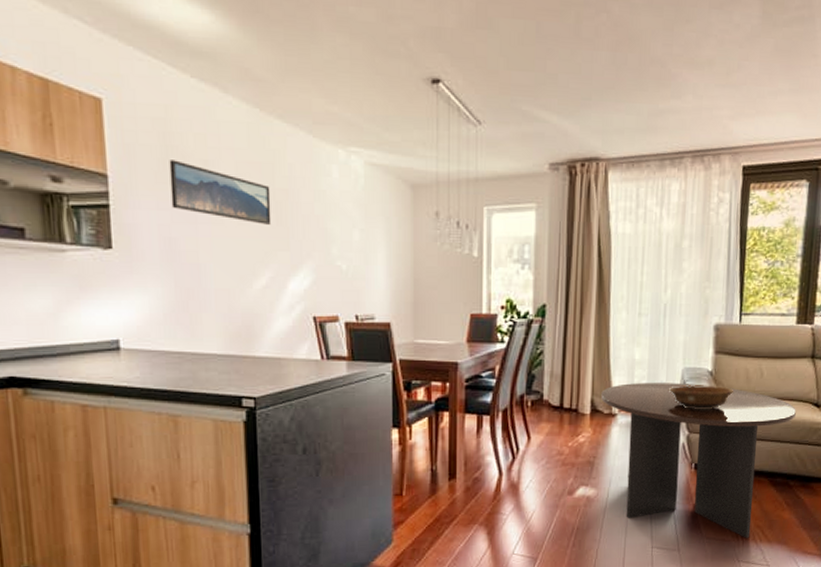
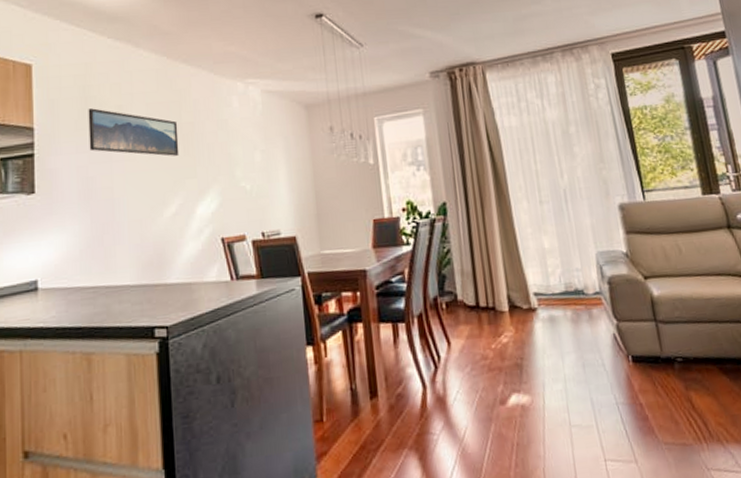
coffee table: present [601,383,797,538] -> none [516,267,729,440]
decorative bowl: present [668,385,733,410] -> none [585,267,655,296]

